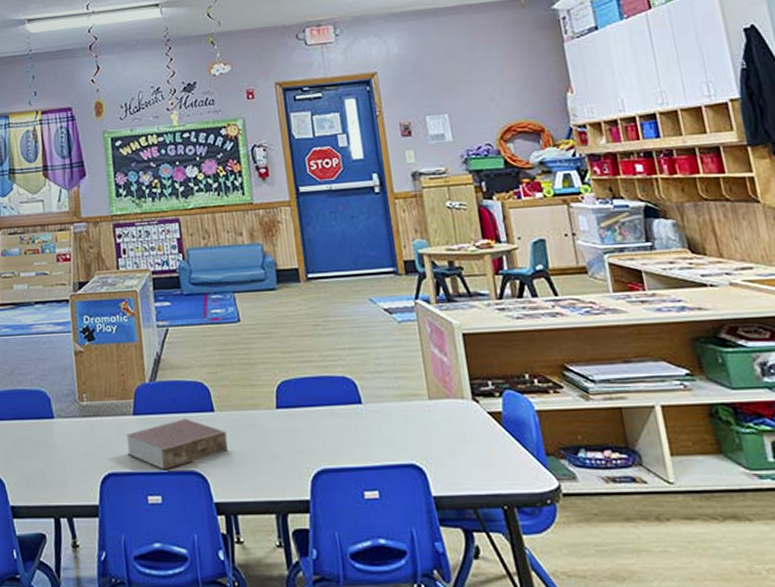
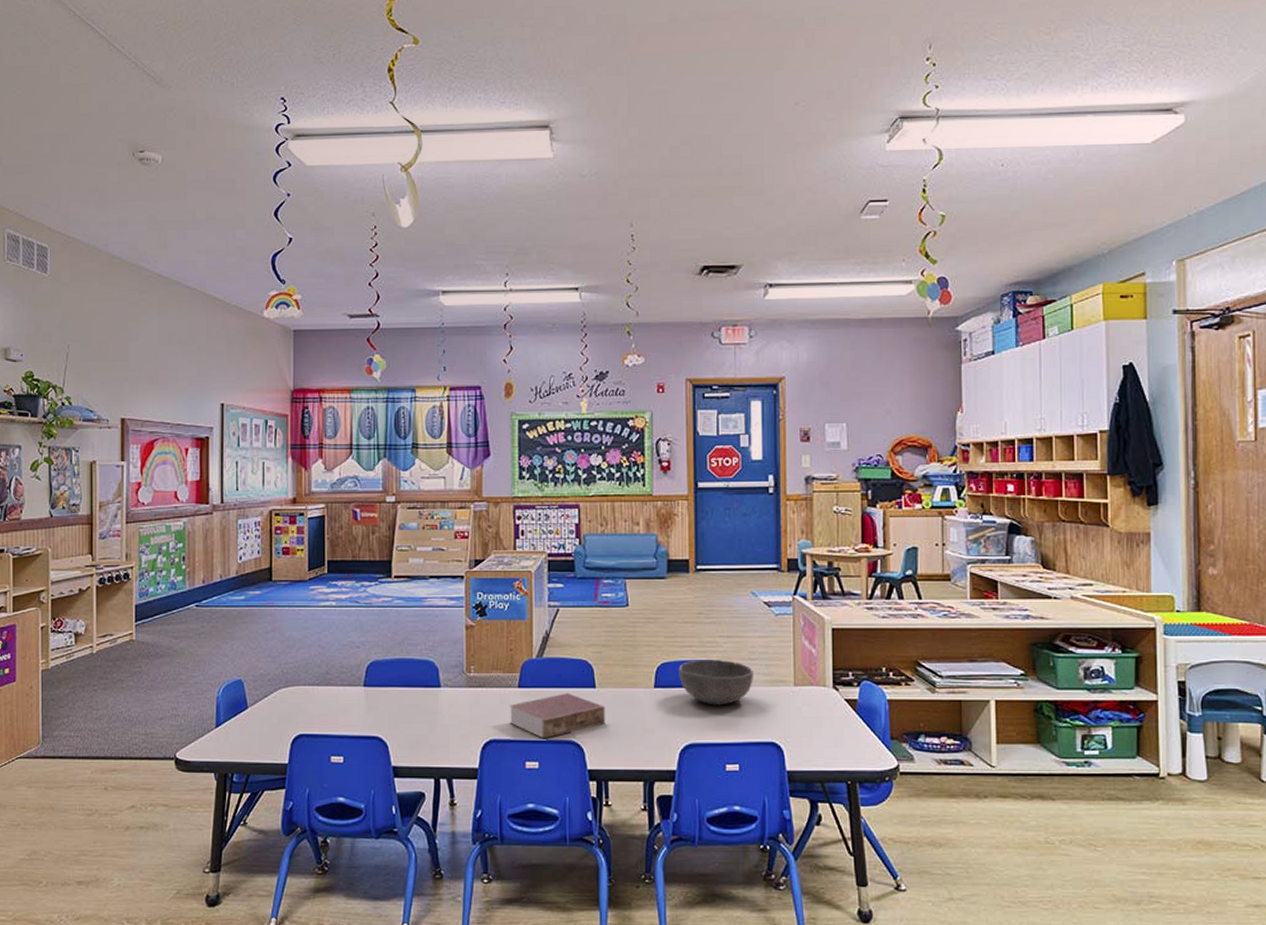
bowl: none [300,373,383,426] -> present [679,659,753,706]

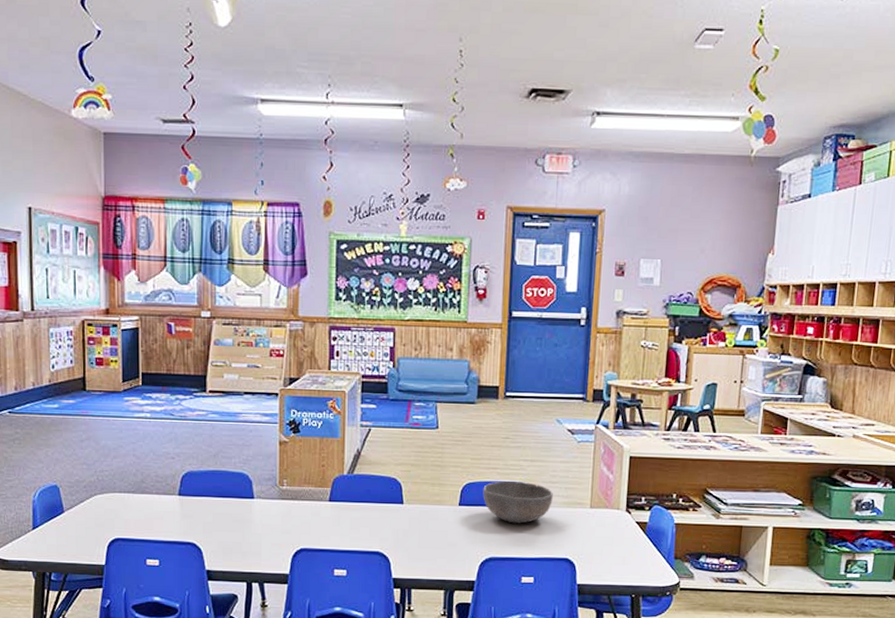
book: present [509,693,605,739] -> none [319,508,411,550]

